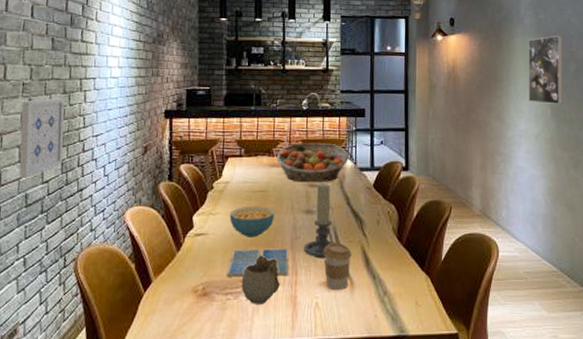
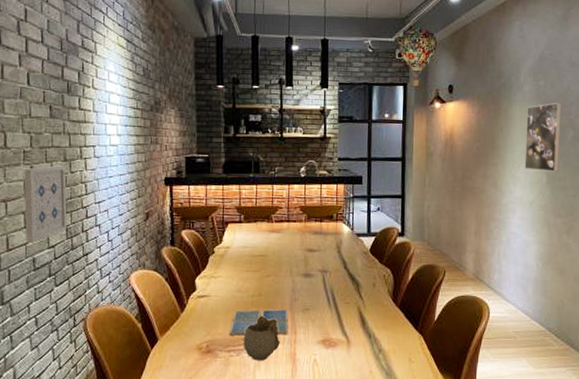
cereal bowl: present [229,206,274,237] -> none [230,269,274,299]
fruit basket: present [276,142,349,183] -> none [274,209,346,248]
candle holder: present [303,183,337,259] -> none [302,248,334,319]
coffee cup: present [324,243,352,290] -> none [322,305,349,347]

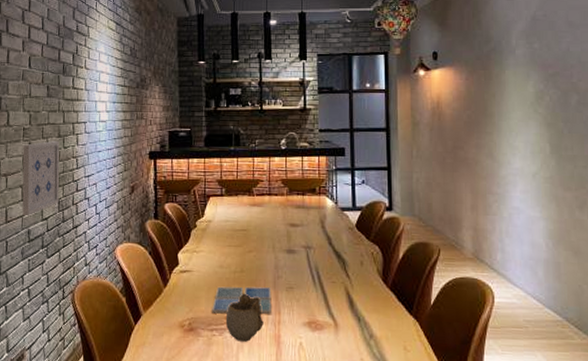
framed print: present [524,102,562,172] -> none [521,65,564,140]

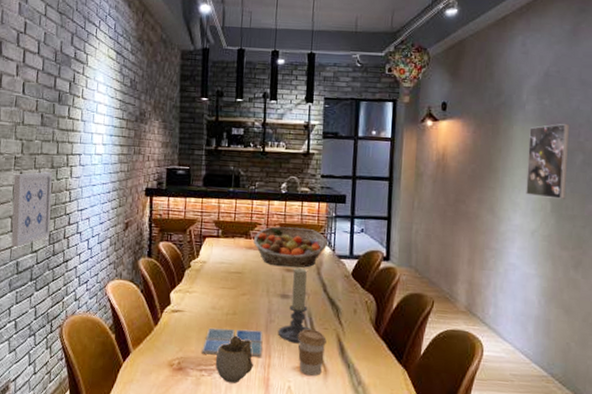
fruit basket: none [256,182,329,223] -> present [252,226,327,268]
candle holder: none [286,223,320,299] -> present [277,268,312,344]
coffee cup: none [306,283,335,331] -> present [298,329,327,376]
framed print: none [521,65,564,140] -> present [526,123,571,199]

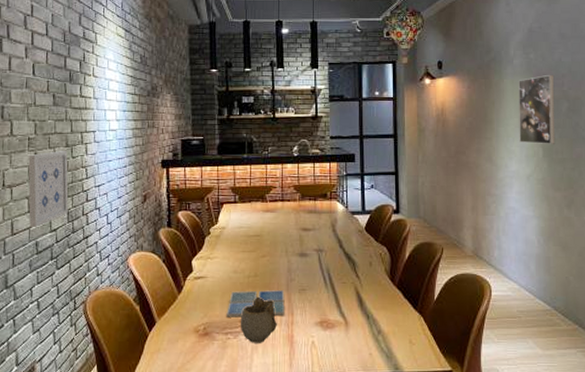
fruit basket: present [252,226,327,268] -> none [269,187,340,227]
candle holder: present [277,268,312,344] -> none [298,227,331,300]
coffee cup: present [298,329,327,376] -> none [318,285,346,329]

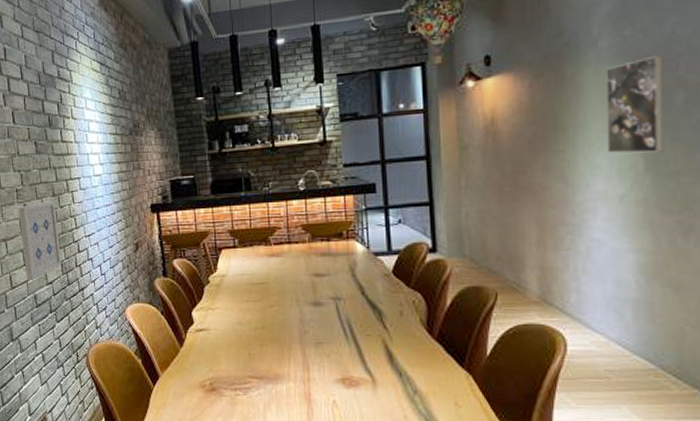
drink coaster: present [226,290,285,318] -> none [233,343,299,373]
mug: present [240,296,277,343] -> none [249,350,291,401]

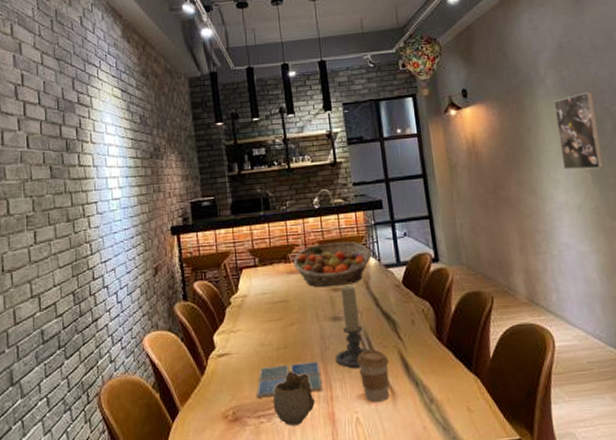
wall art: present [18,201,62,281] -> none [28,227,74,315]
drink coaster: none [233,343,299,373] -> present [256,361,322,398]
mug: none [249,350,291,401] -> present [272,371,315,426]
fruit basket: none [274,226,360,272] -> present [293,241,372,288]
candle holder: none [314,272,353,354] -> present [335,285,371,369]
coffee cup: none [338,337,371,387] -> present [357,350,390,402]

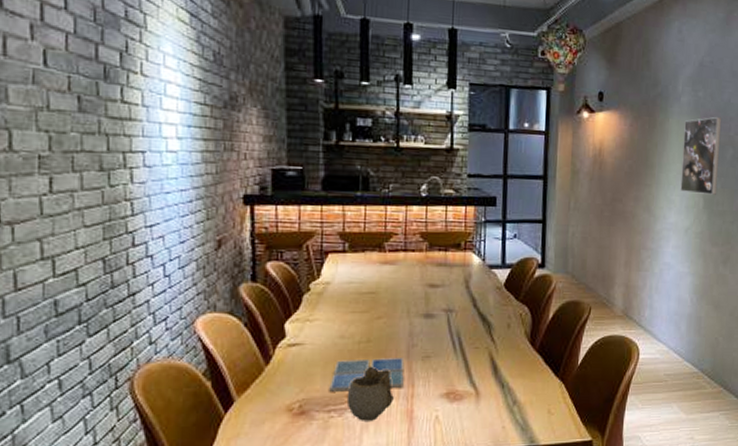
fruit basket: present [293,241,372,288] -> none [388,235,476,283]
candle holder: present [335,285,371,369] -> none [421,283,461,368]
coffee cup: present [357,350,390,402] -> none [445,350,478,401]

